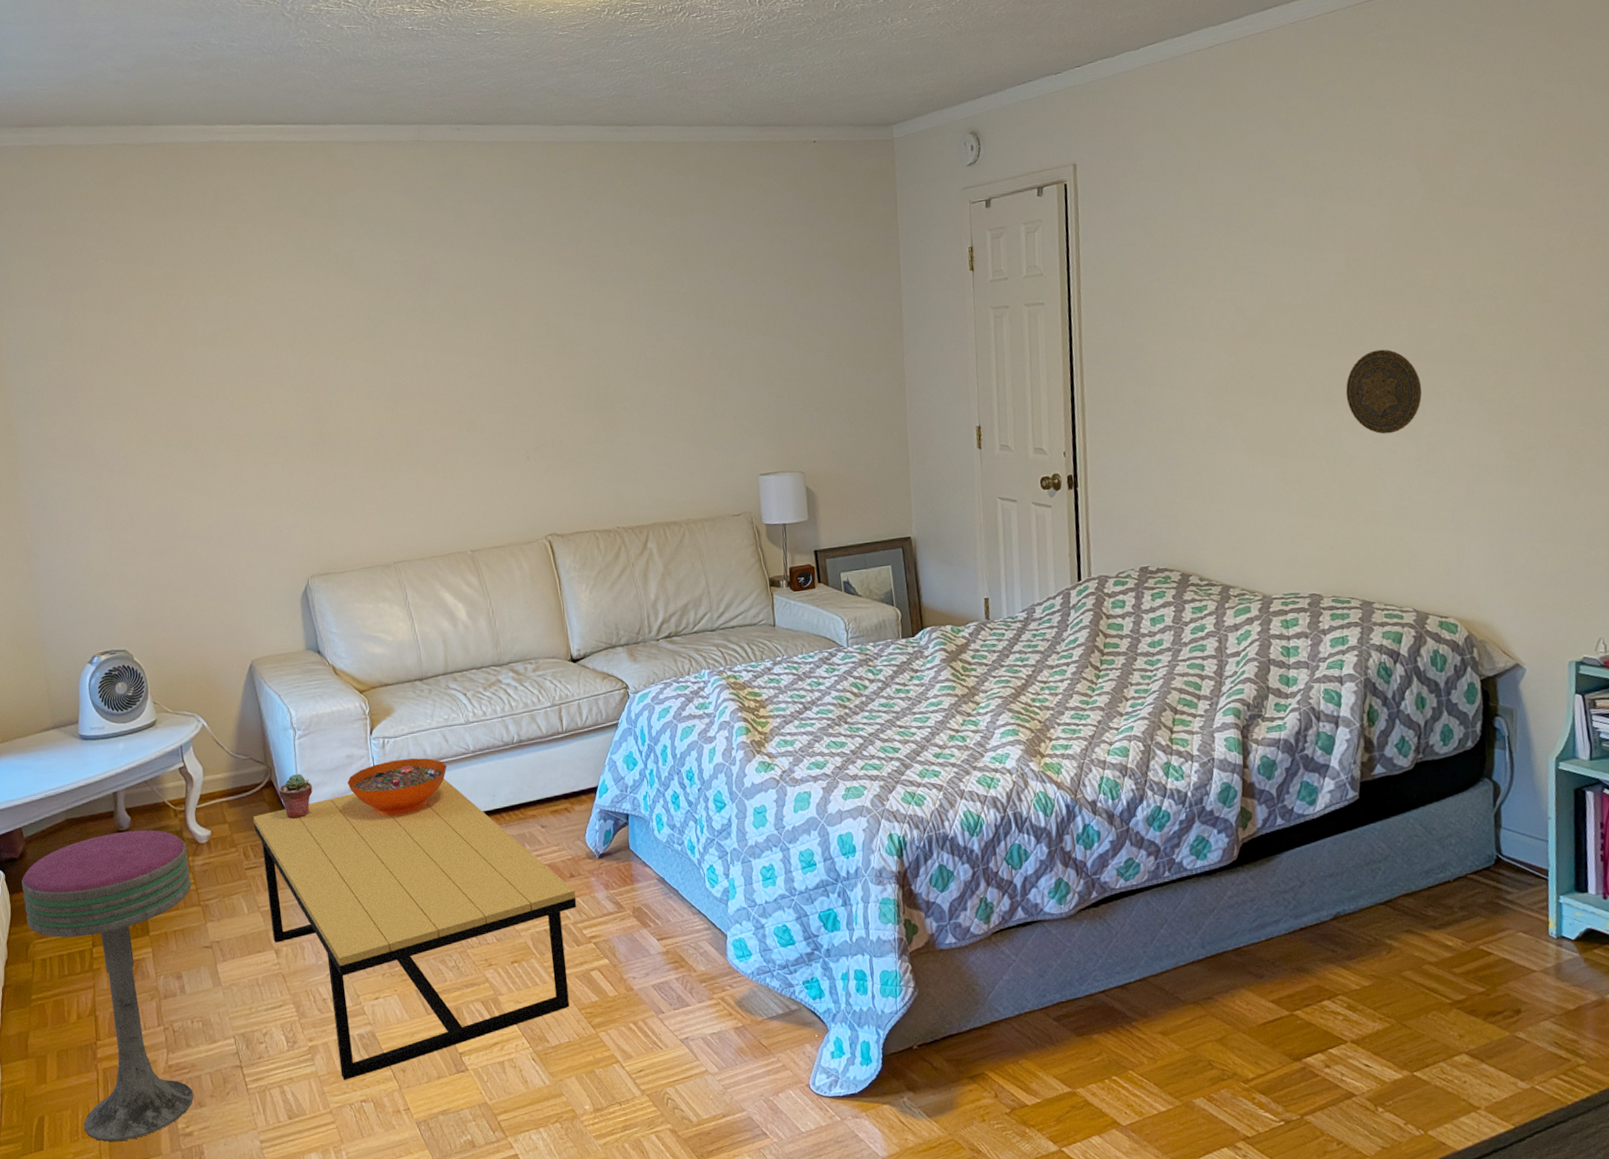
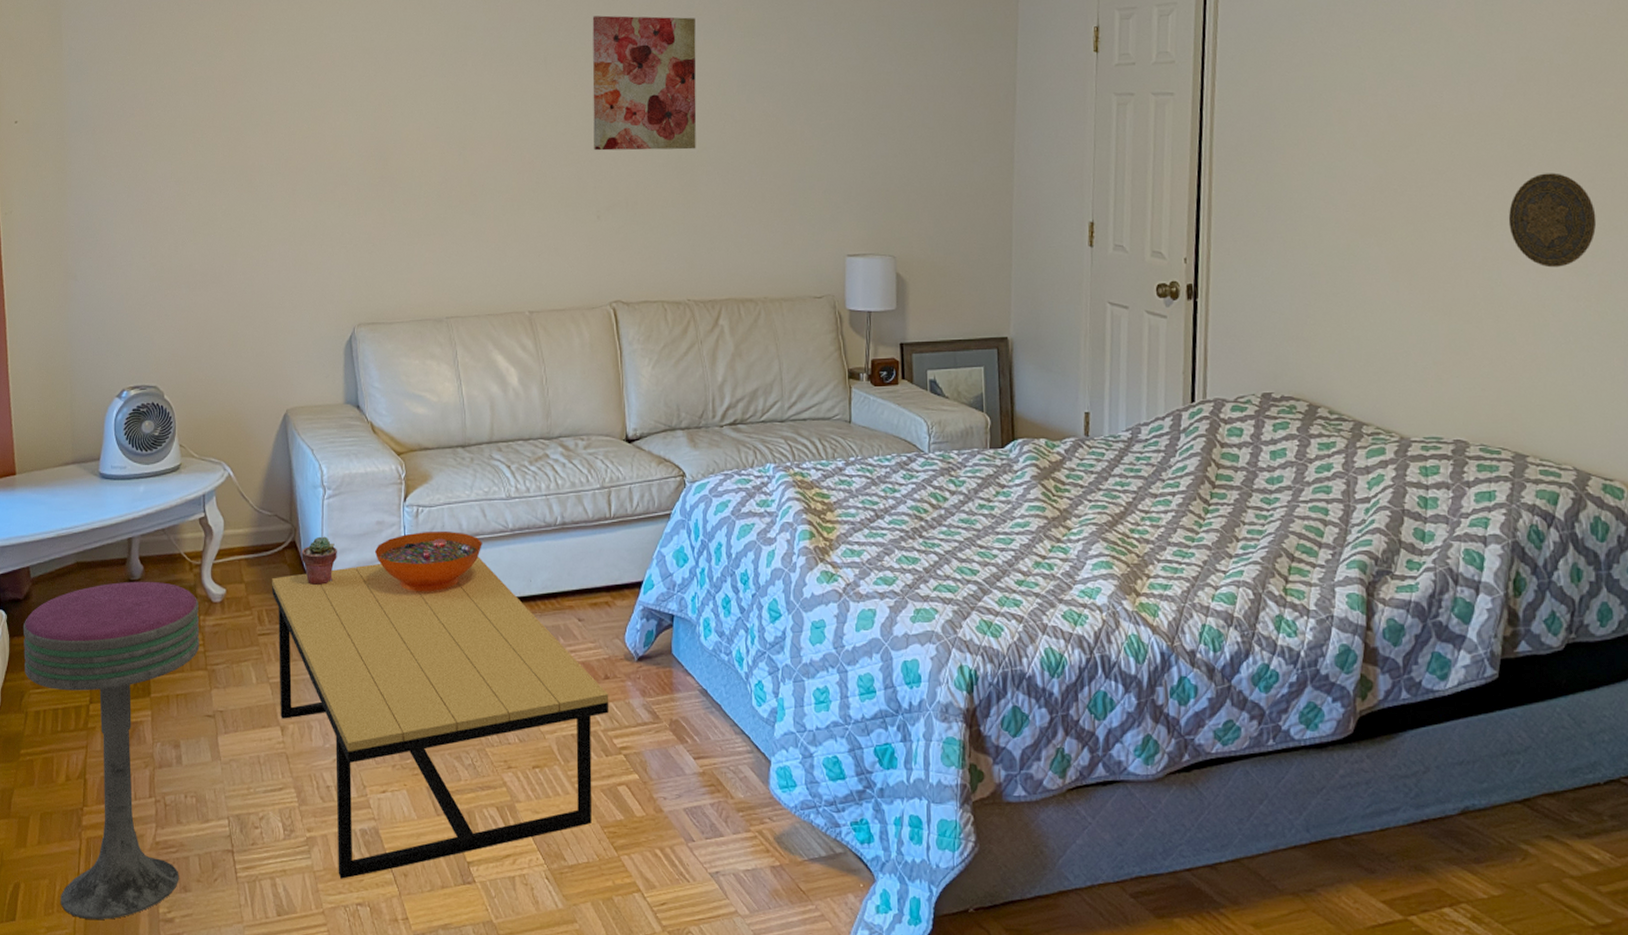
wall art: none [506,266,613,397] -> present [592,15,697,151]

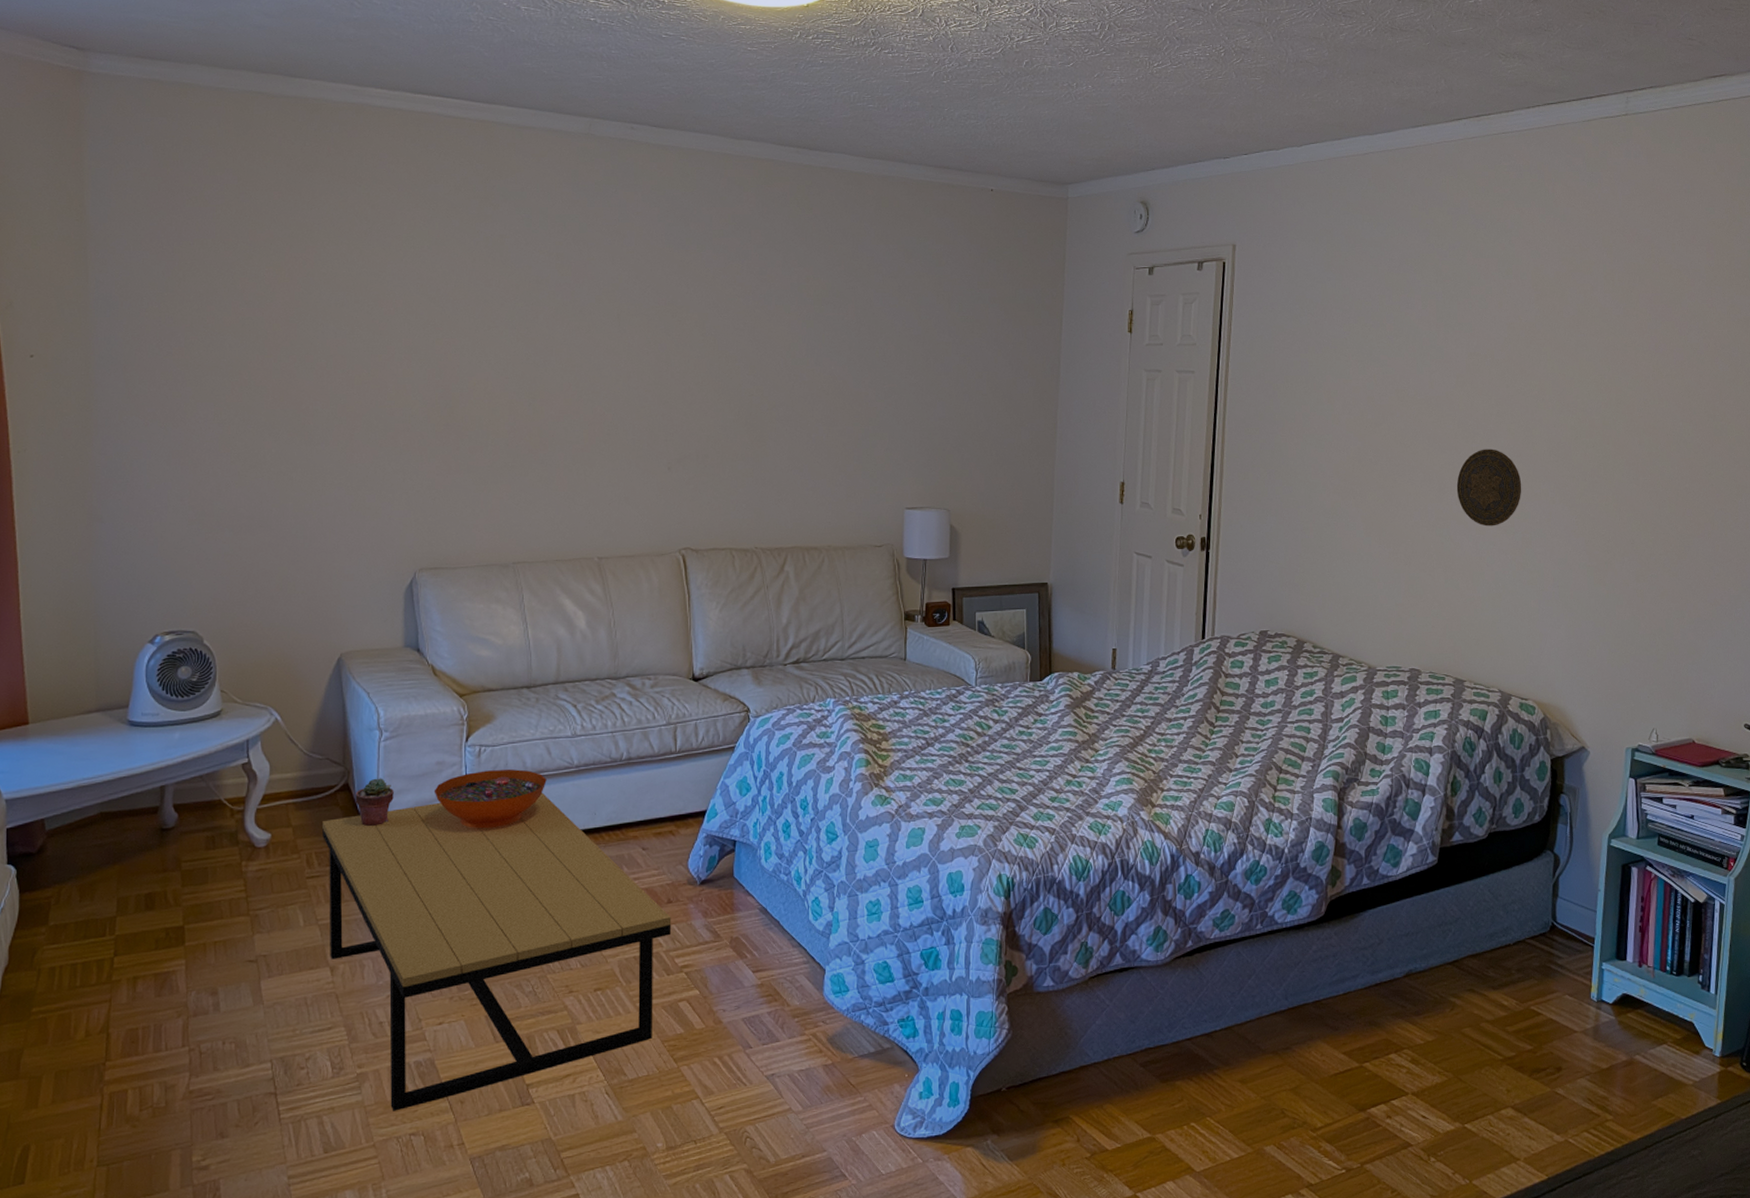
bar stool: present [23,581,200,920] -> none [35,829,241,1175]
wall art: present [592,15,697,151] -> none [666,277,768,407]

